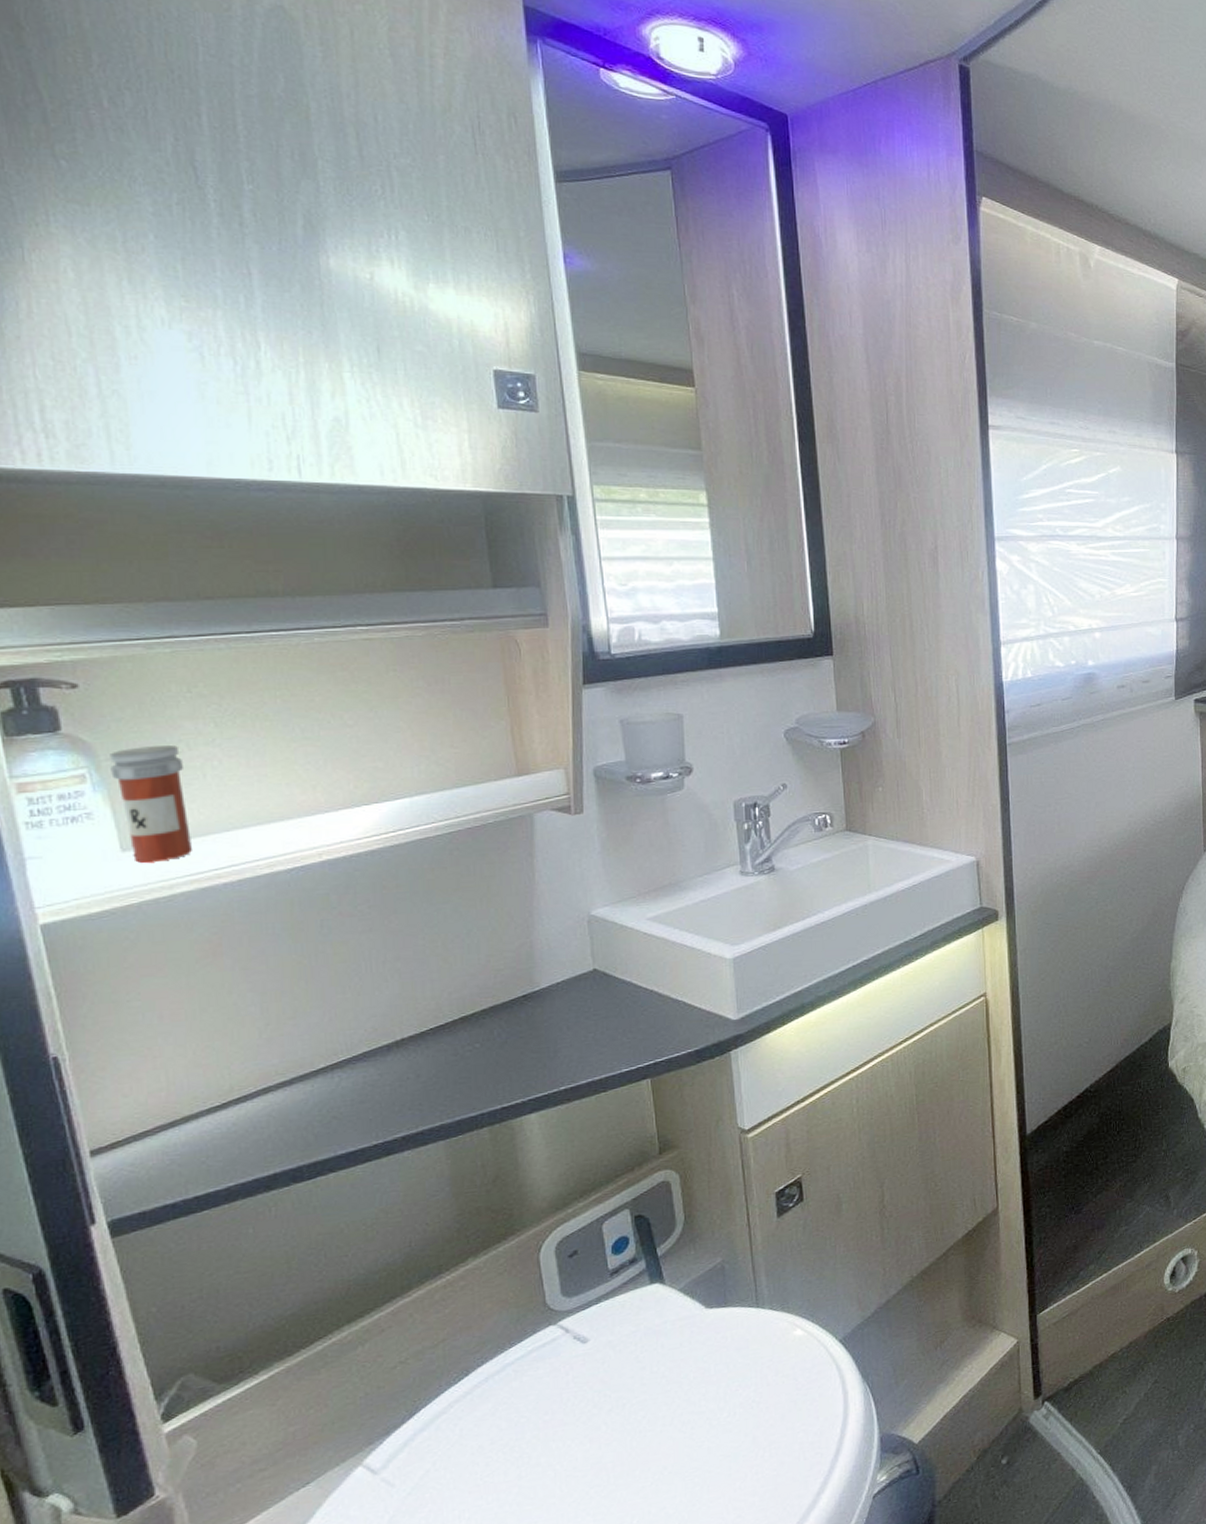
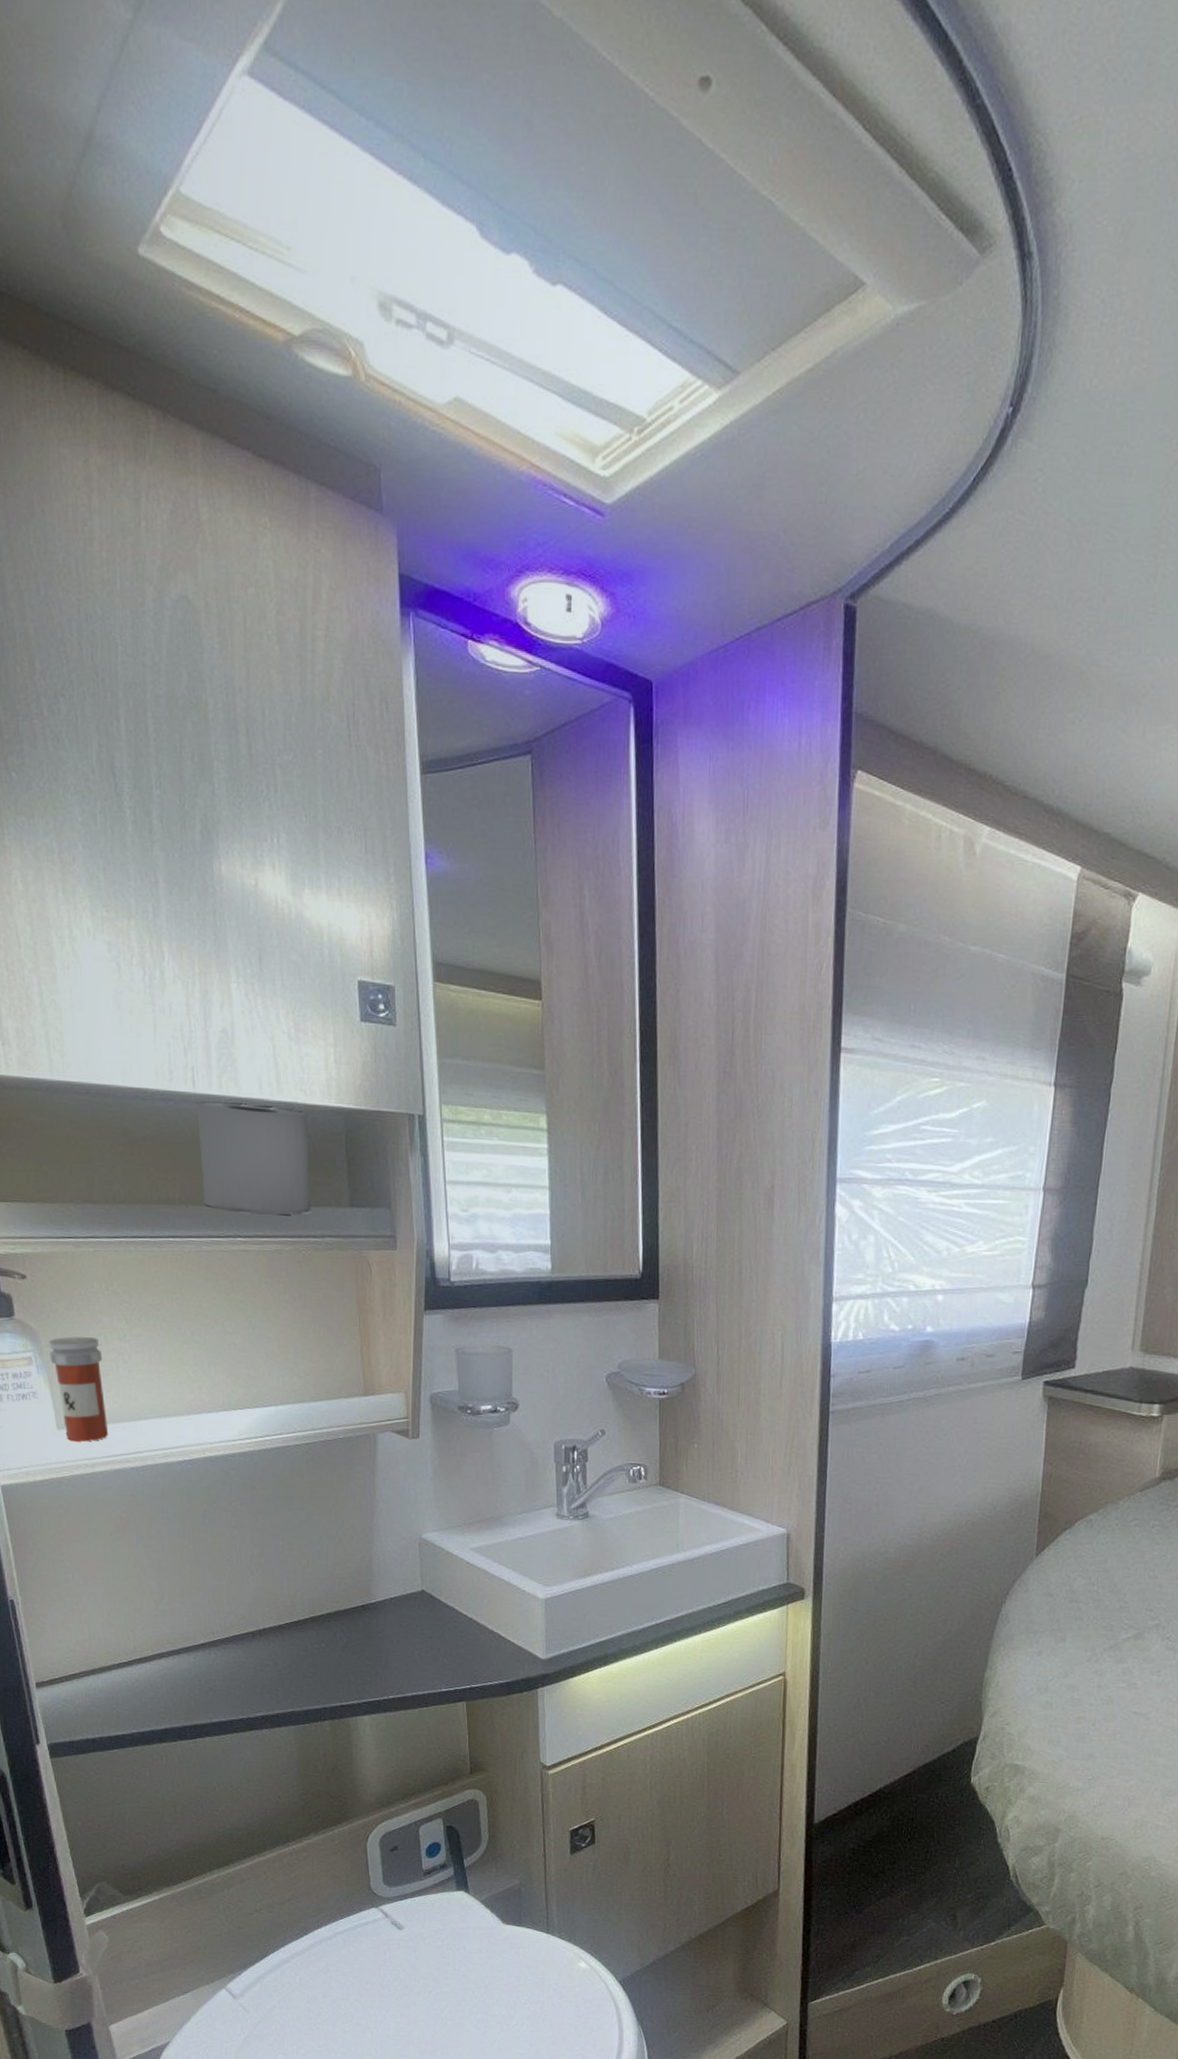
toilet paper roll: none [304,491,446,601] -> present [197,1102,310,1215]

